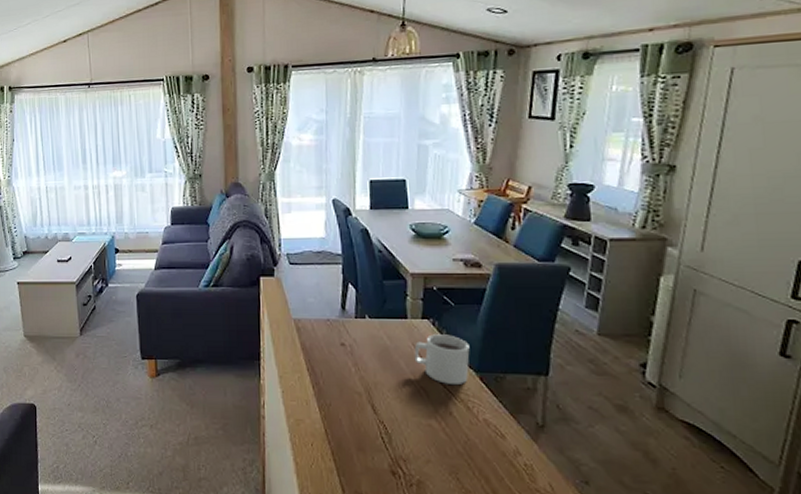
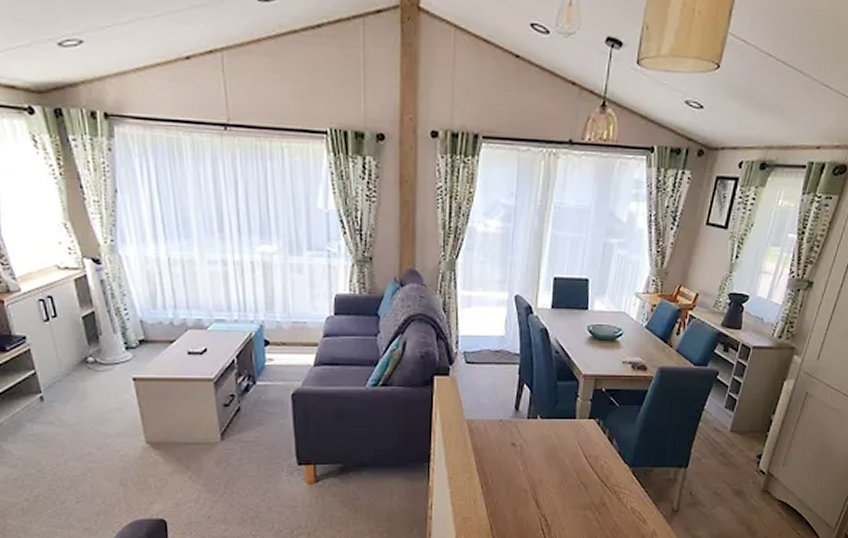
mug: present [414,334,470,385] -> none [578,433,627,478]

